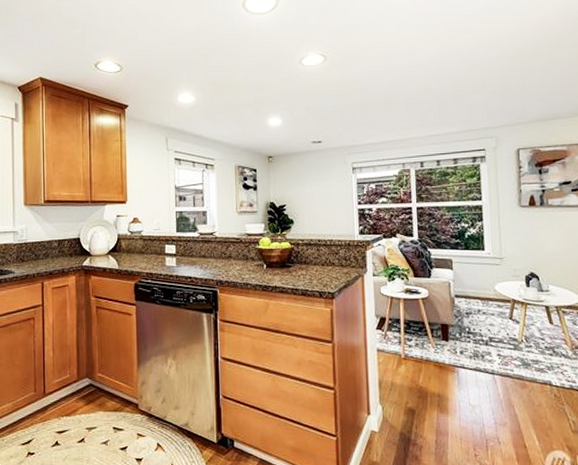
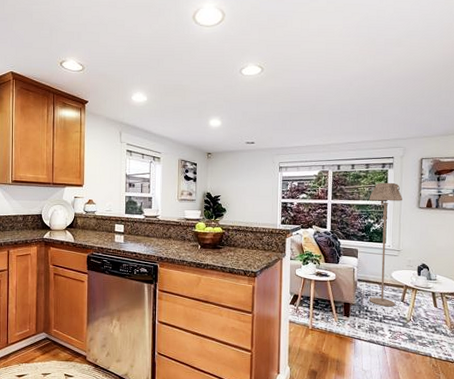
floor lamp: none [460,178,503,327] -> present [369,182,402,307]

